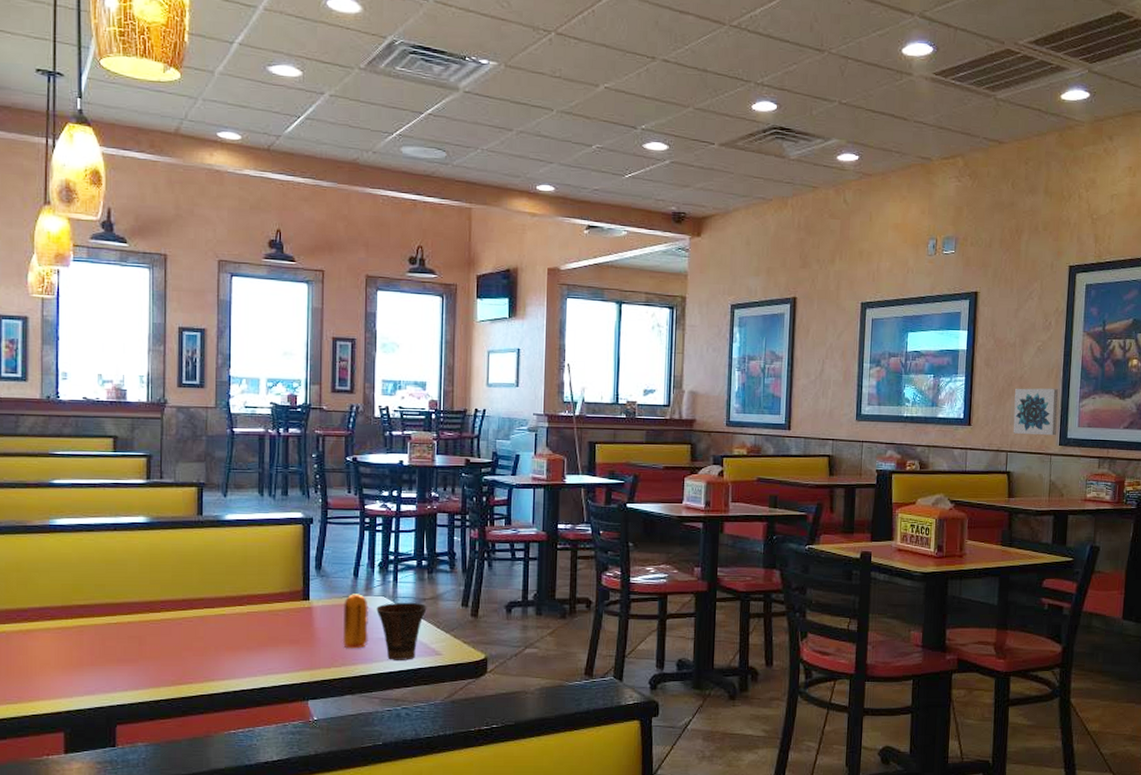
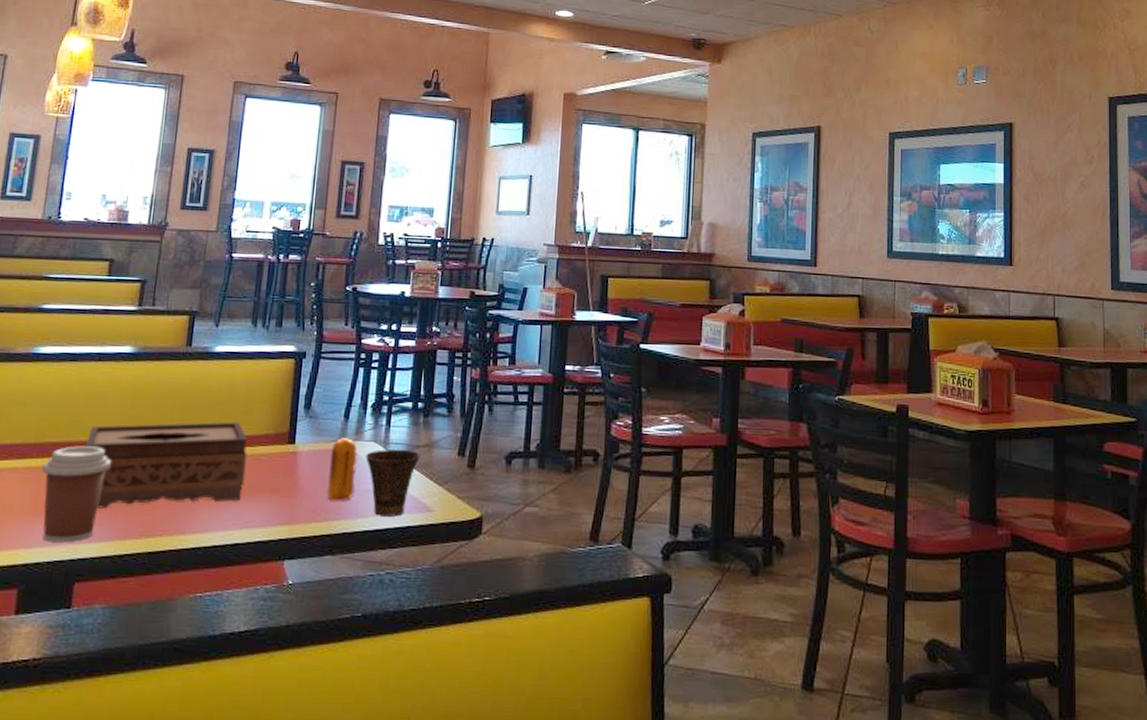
coffee cup: none [72,607,137,692] -> present [41,446,111,543]
tissue box: none [111,582,266,661] -> present [85,422,247,509]
wall art: present [1013,388,1059,436] -> none [1059,226,1107,279]

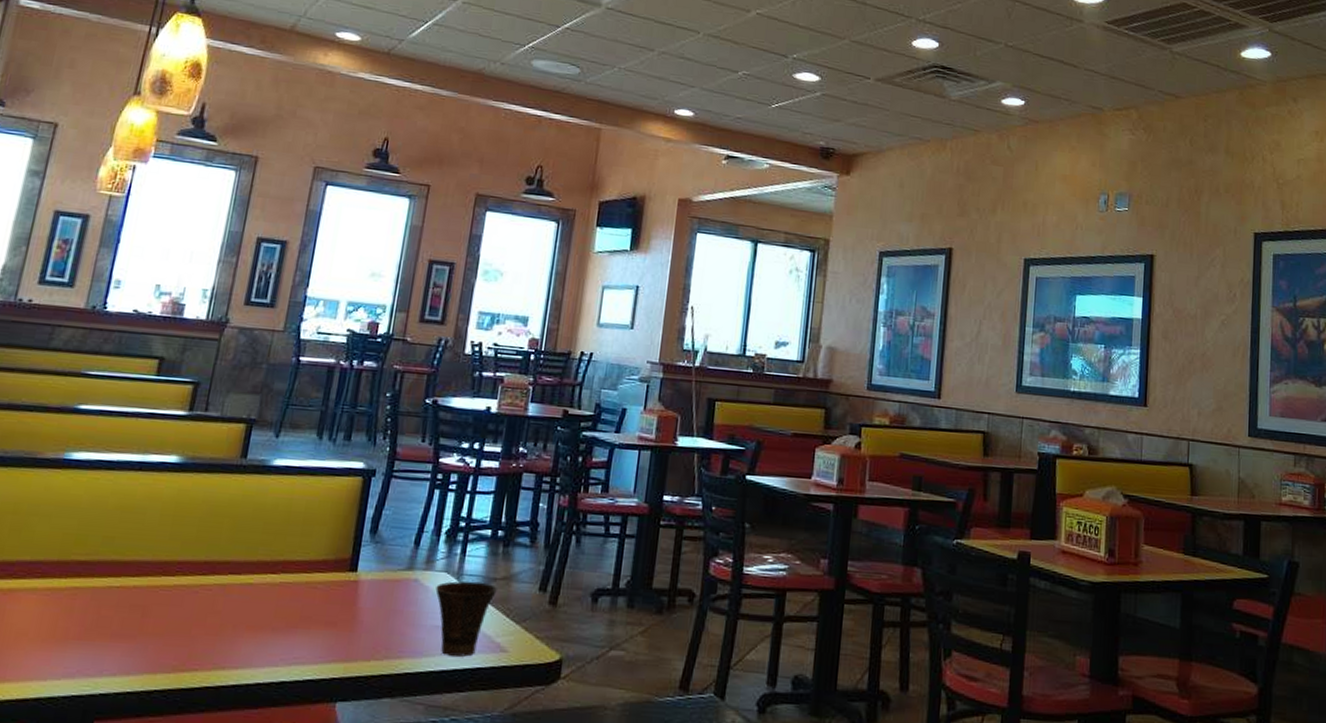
coffee cup: present [41,446,111,543] -> none [59,565,145,676]
tissue box: present [85,422,247,509] -> none [117,543,304,638]
pepper shaker: present [326,438,358,502] -> none [389,567,427,638]

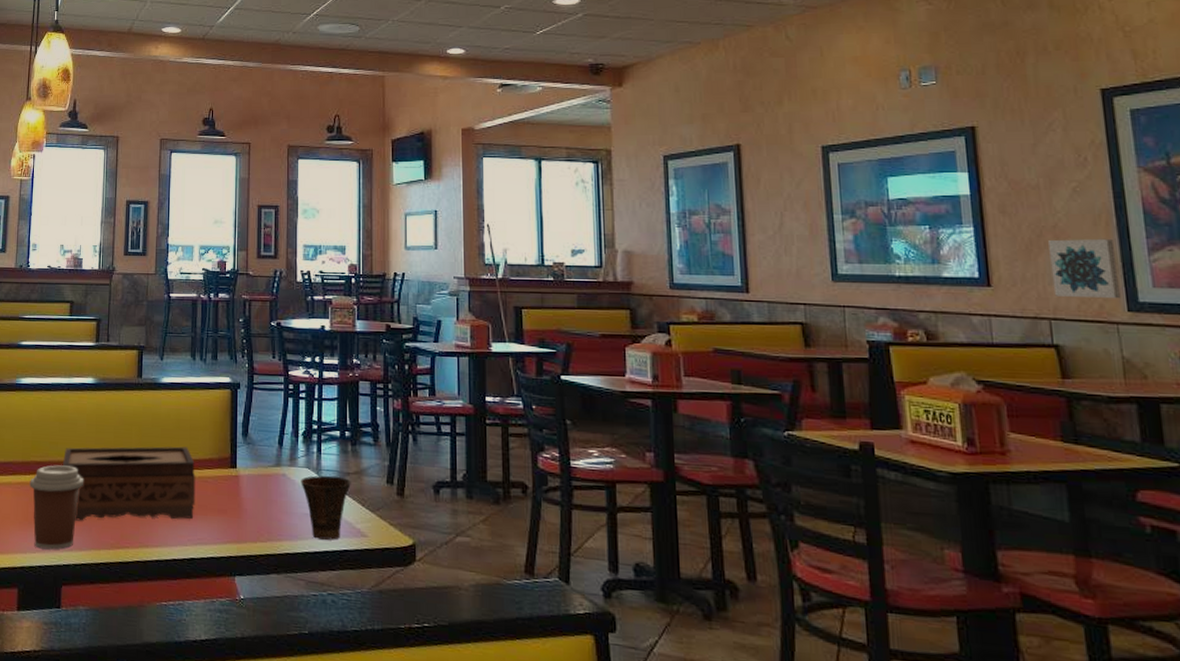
coffee cup: none [59,565,145,676] -> present [29,465,83,550]
tissue box: none [117,543,304,638] -> present [62,446,196,521]
wall art: none [1195,366,1247,425] -> present [1048,239,1121,299]

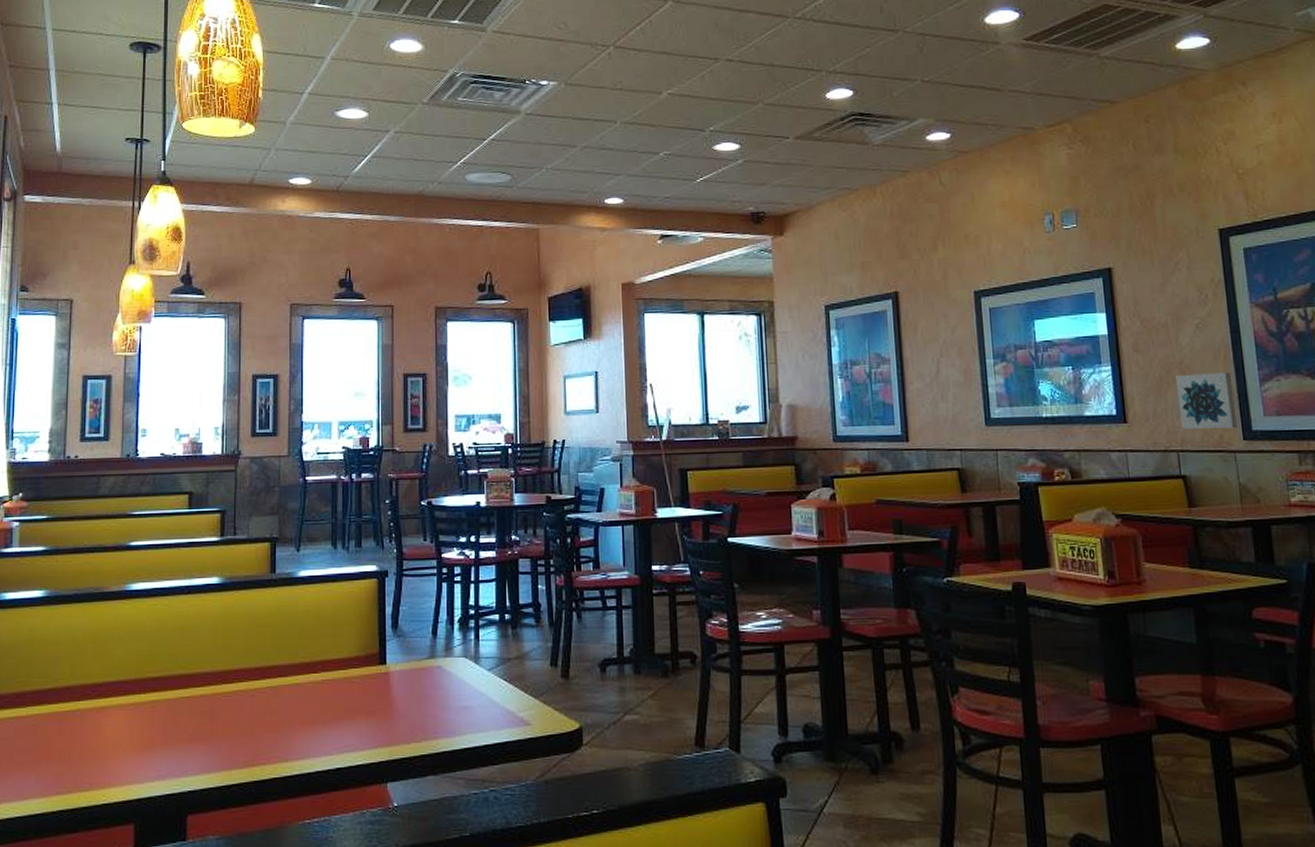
coffee cup: present [29,465,83,550] -> none [145,679,210,776]
tissue box: present [62,446,196,521] -> none [184,646,341,740]
cup: present [301,475,351,540] -> none [457,663,512,733]

